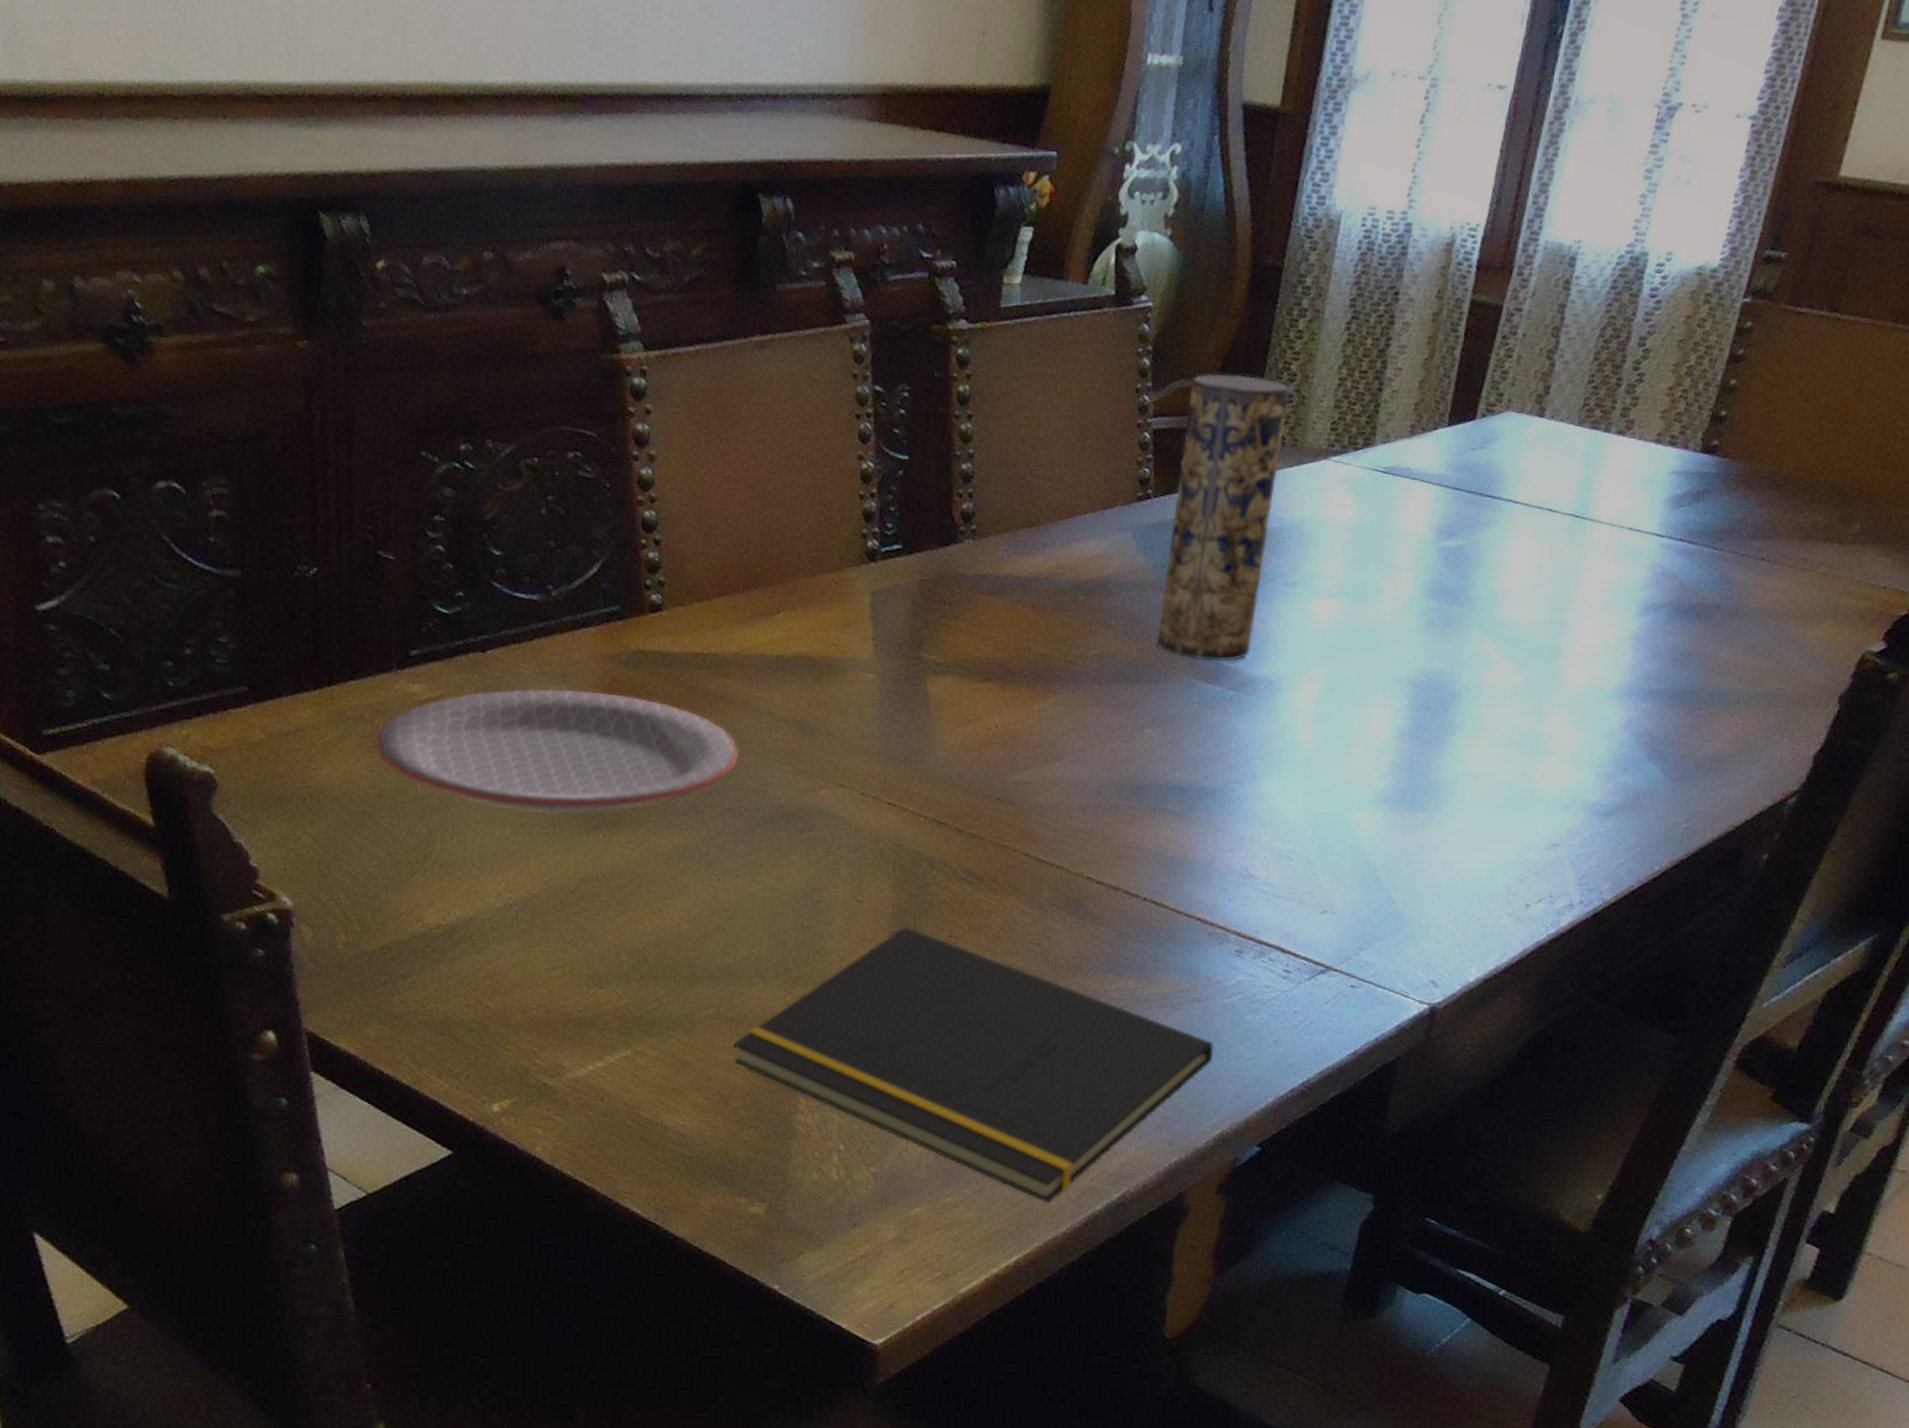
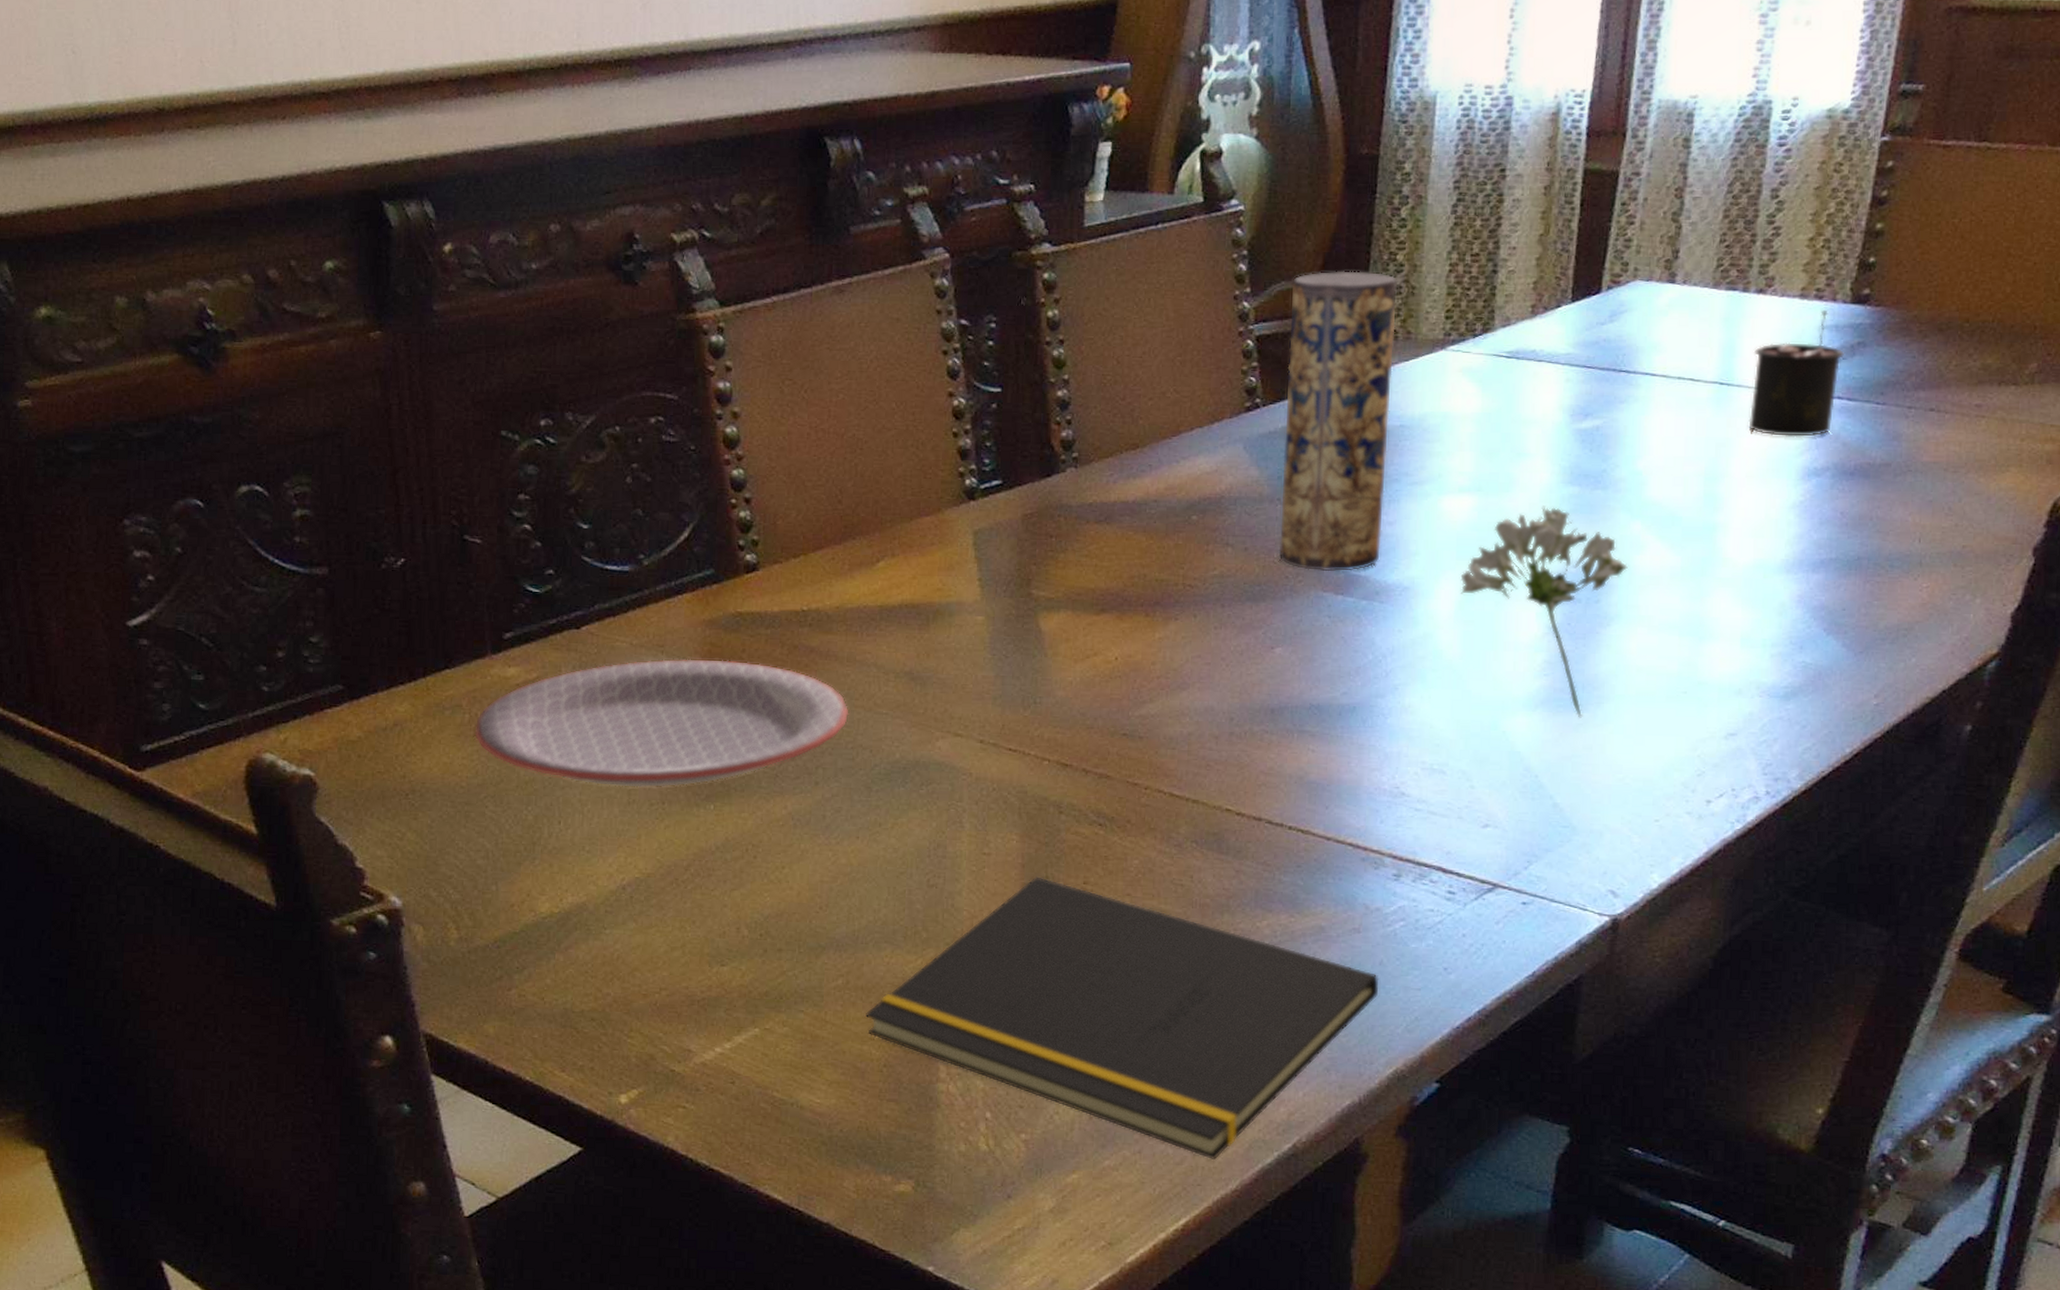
flower: none [1321,616,1476,819] -> present [1460,506,1628,718]
candle: none [1598,457,1691,574] -> present [1748,311,1845,437]

